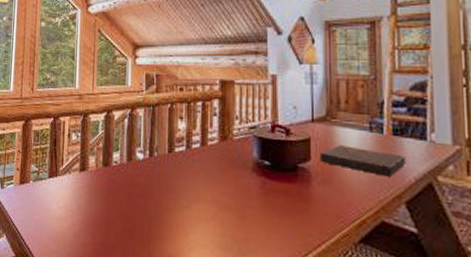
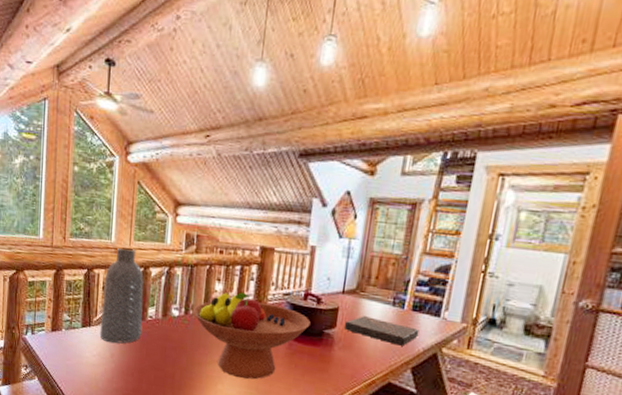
vase: none [66,94,108,193] -> present [99,248,144,344]
fruit bowl: none [158,129,282,226] -> present [193,292,311,379]

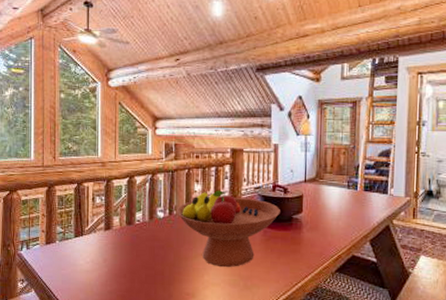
vase: present [99,248,144,344] -> none [92,161,131,248]
book: present [344,316,420,346] -> none [309,200,372,222]

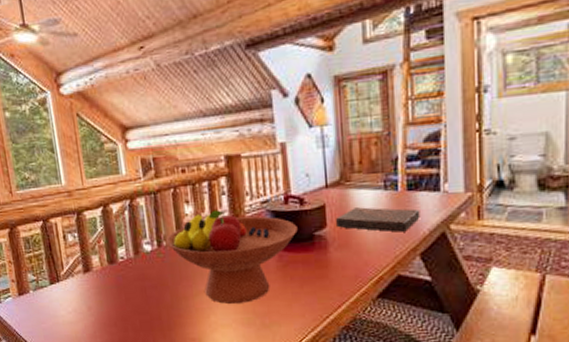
book: none [309,200,372,222] -> present [335,207,421,232]

